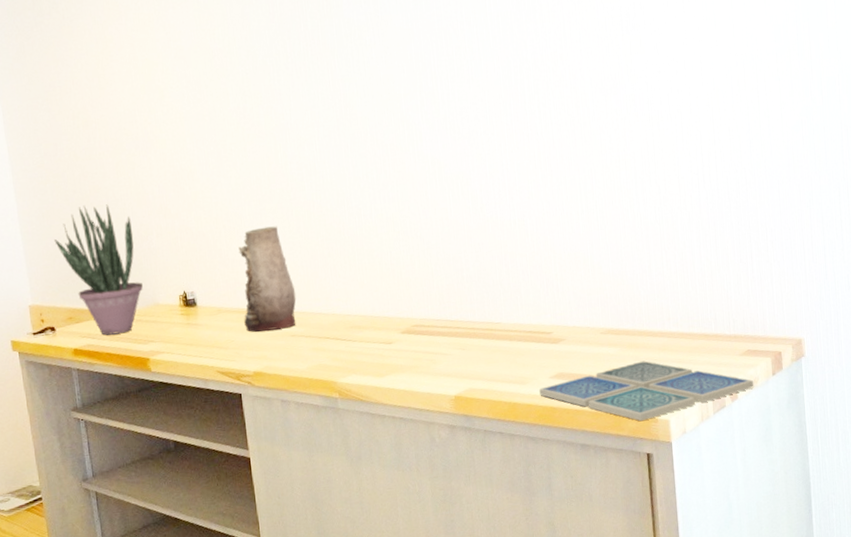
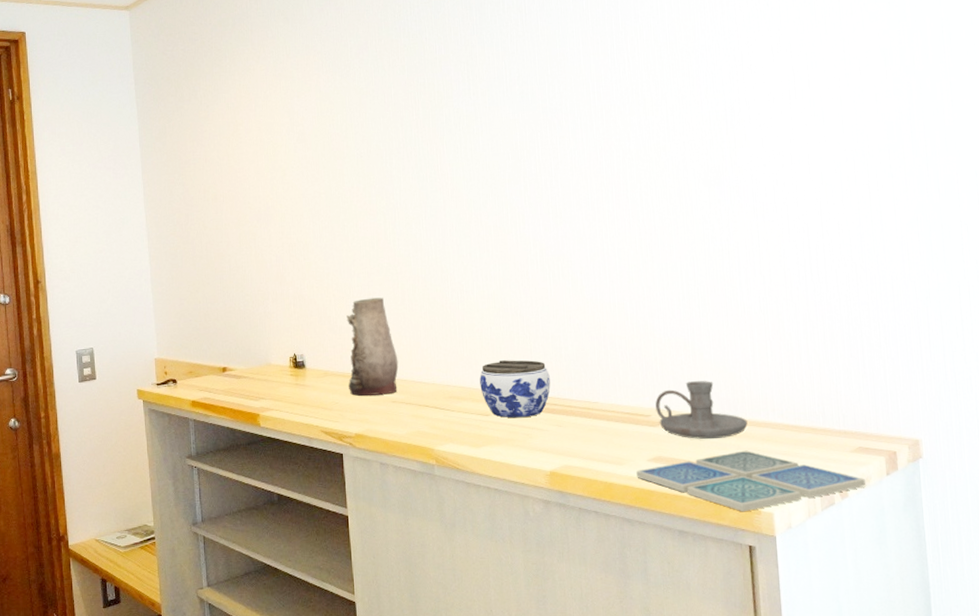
potted plant: present [54,204,143,336] -> none [181,270,257,390]
jar: none [381,283,453,345] -> present [479,360,551,418]
candle holder: none [557,294,645,353] -> present [655,381,748,440]

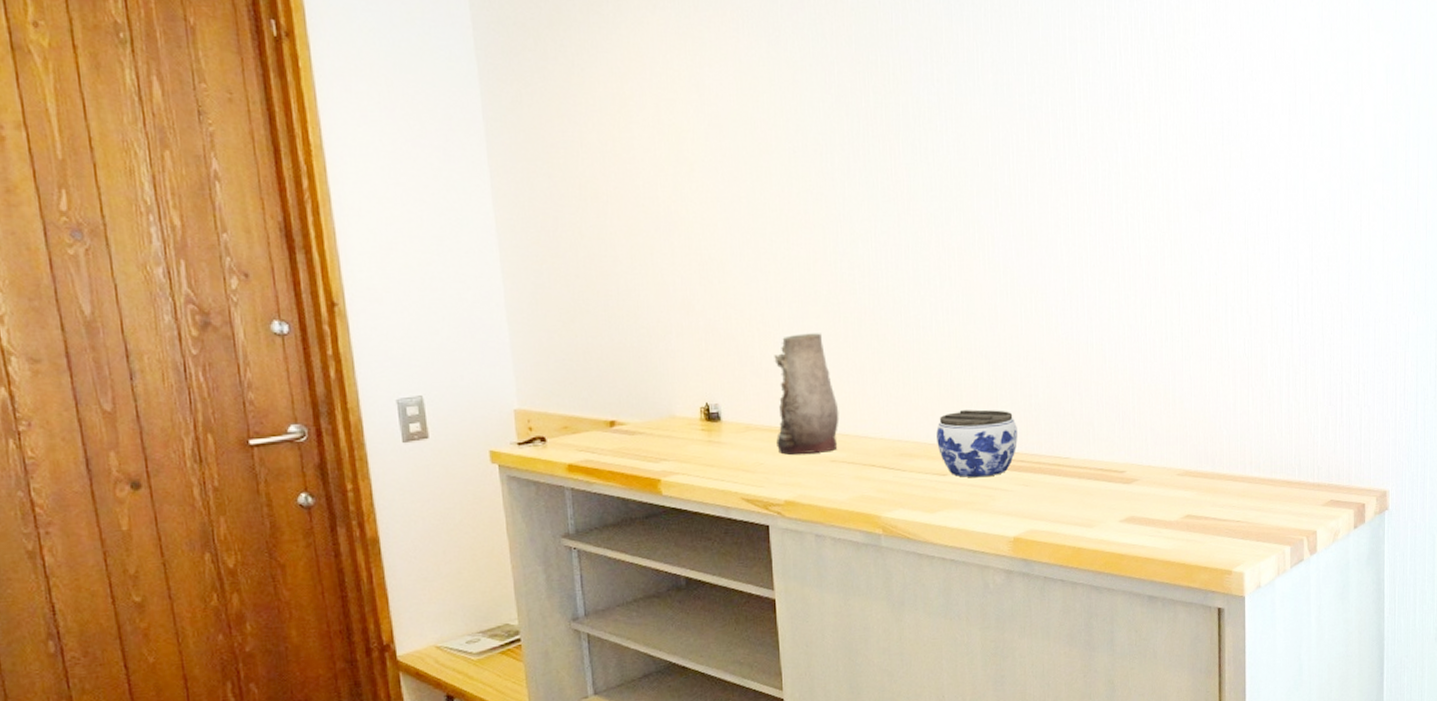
drink coaster: present [636,450,866,512] -> none [1107,507,1334,573]
candle holder: present [655,381,748,440] -> none [1131,432,1224,497]

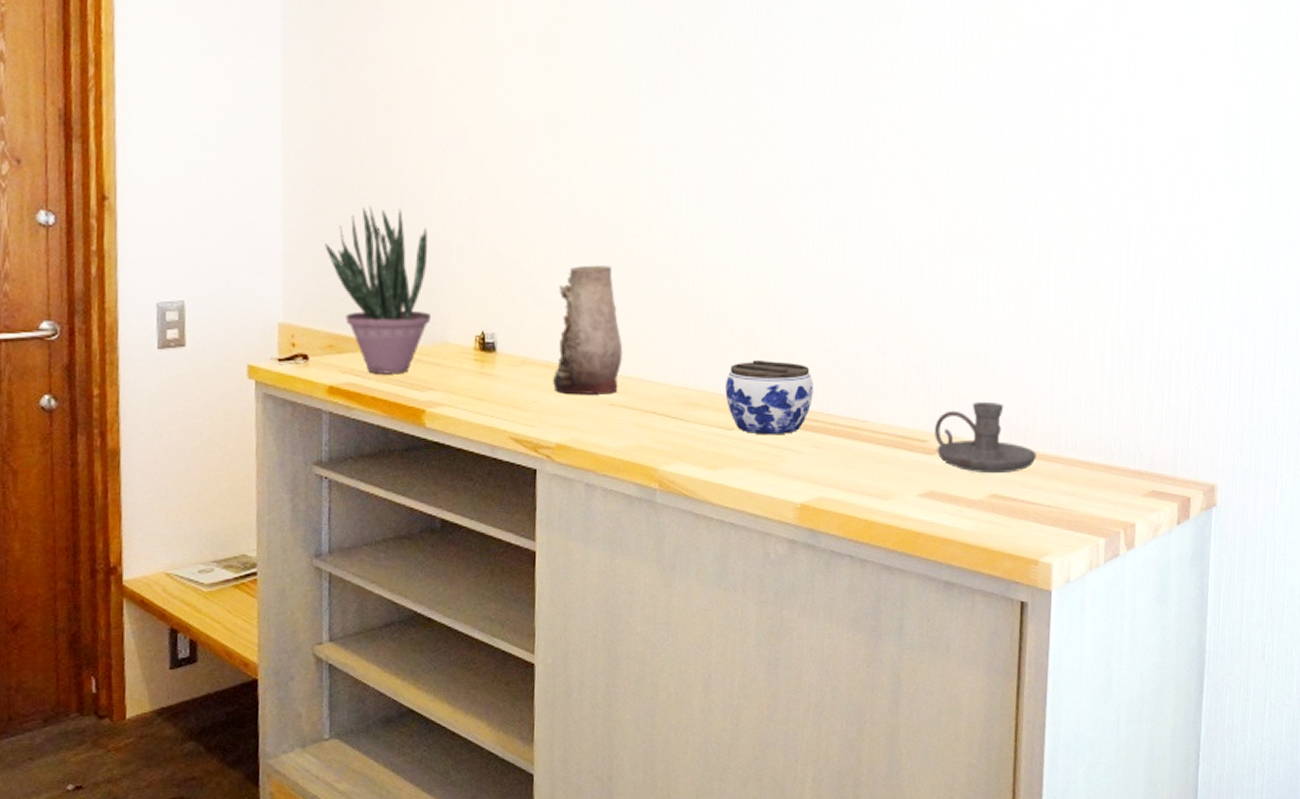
potted plant: none [549,293,657,450] -> present [324,206,431,374]
candle holder: none [1131,432,1224,497] -> present [935,402,1036,474]

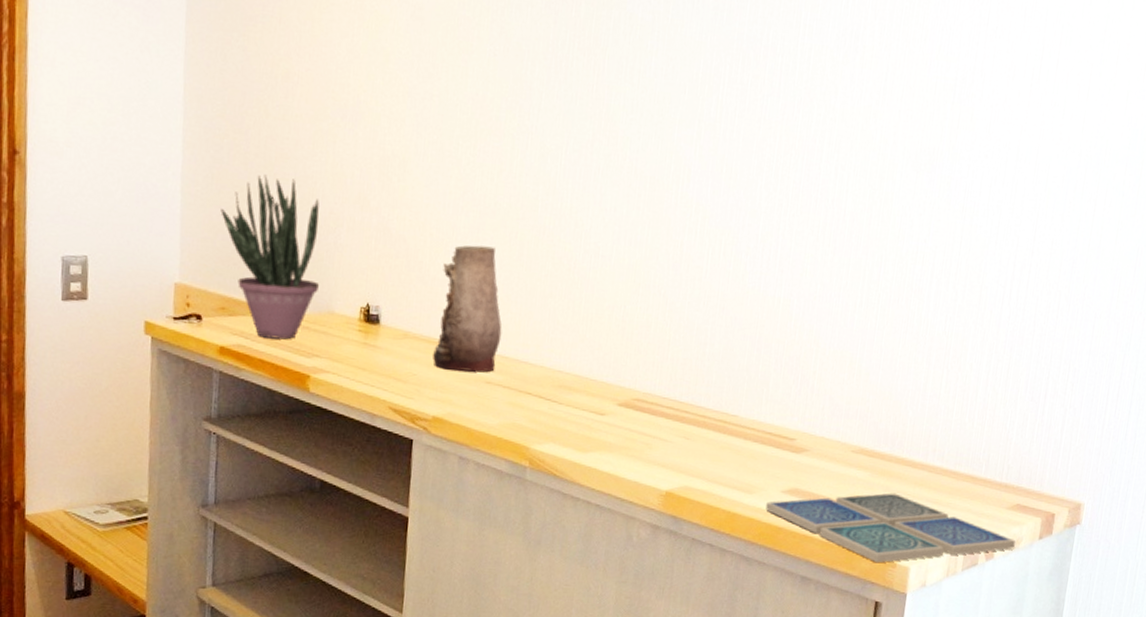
jar: present [725,360,814,435] -> none [599,349,687,423]
drink coaster: none [903,488,1154,562] -> present [765,493,1015,563]
candle holder: present [935,402,1036,474] -> none [802,405,903,476]

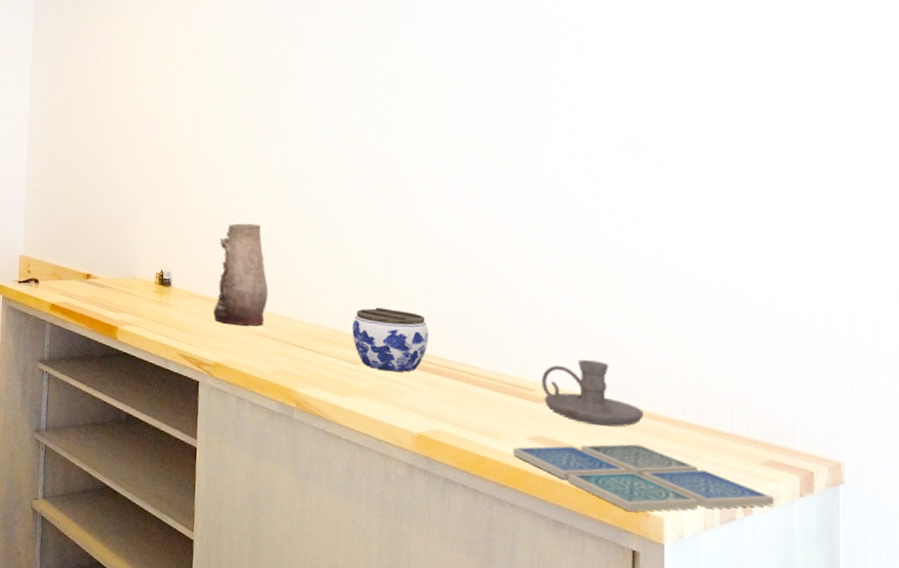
potted plant: present [220,174,320,340] -> none [53,173,125,299]
jar: none [599,349,687,423] -> present [352,307,429,372]
candle holder: none [802,405,903,476] -> present [542,359,644,427]

